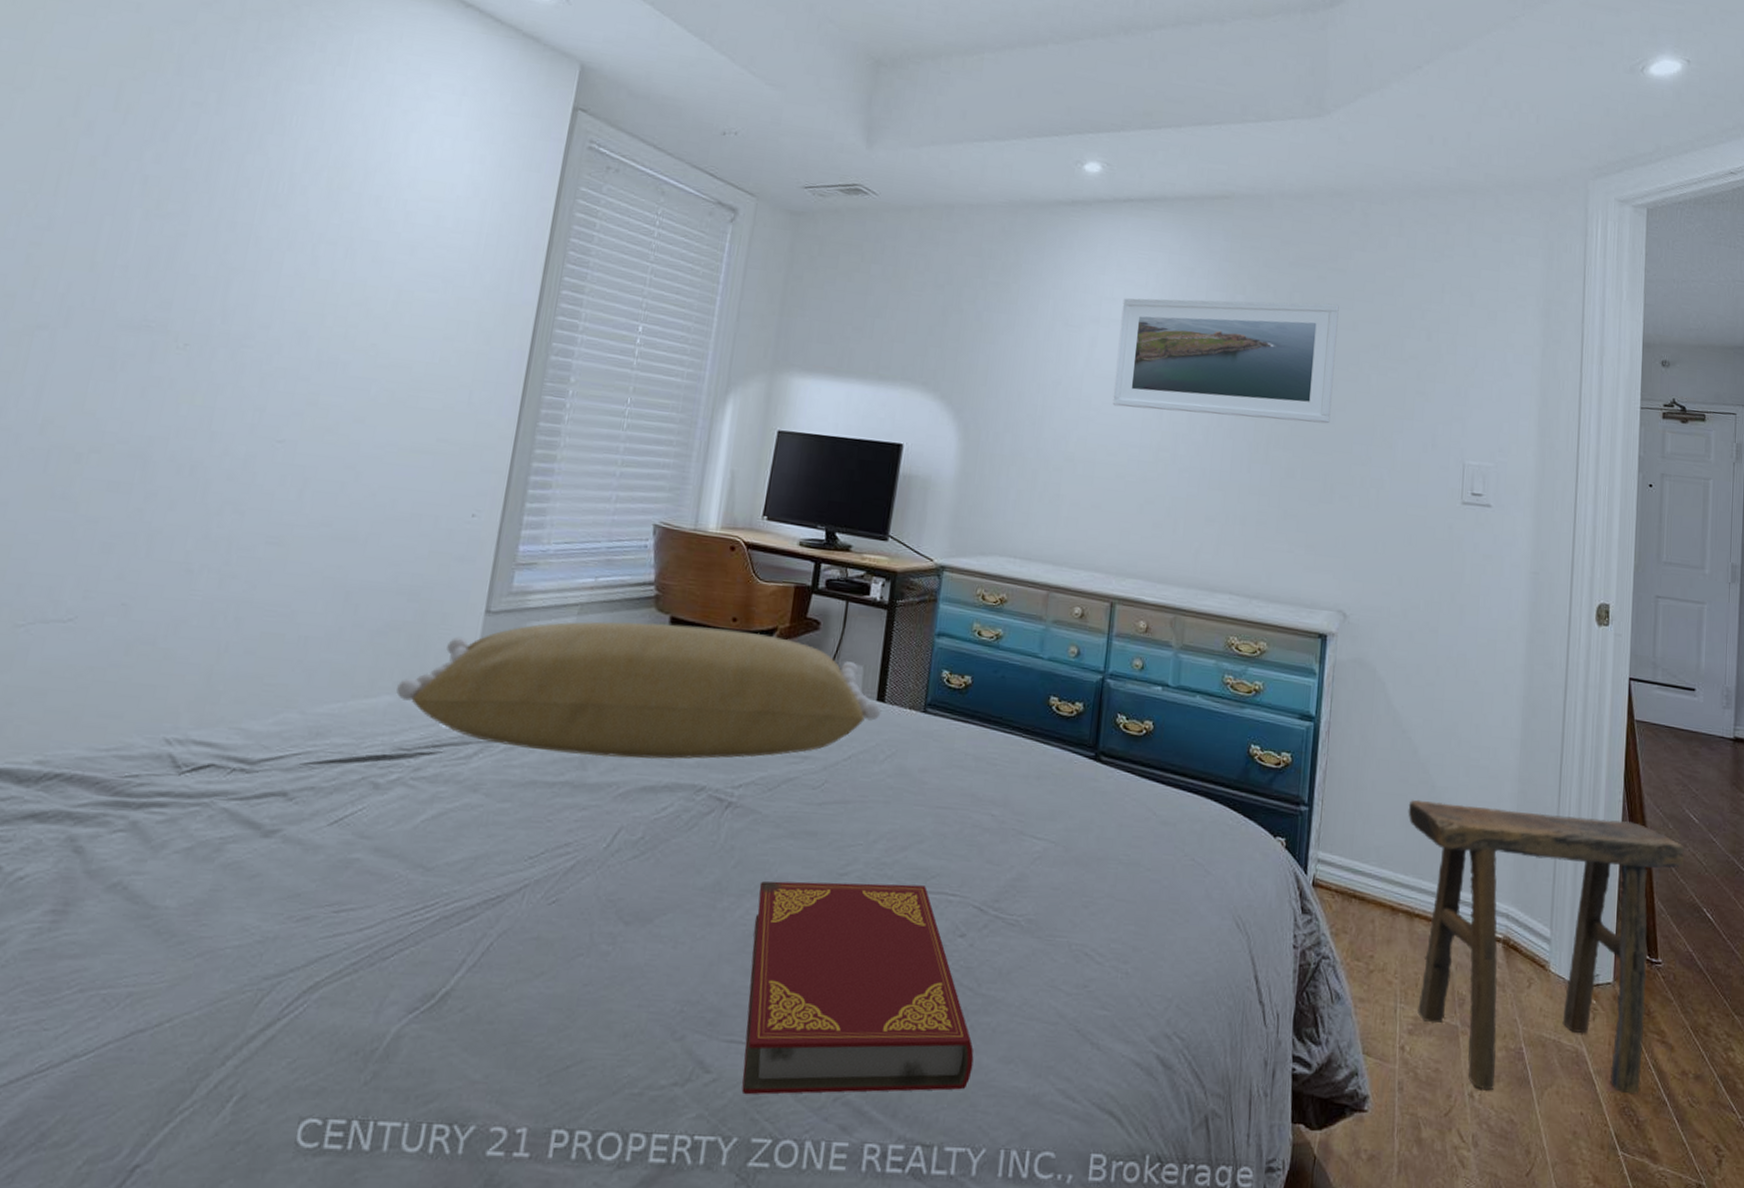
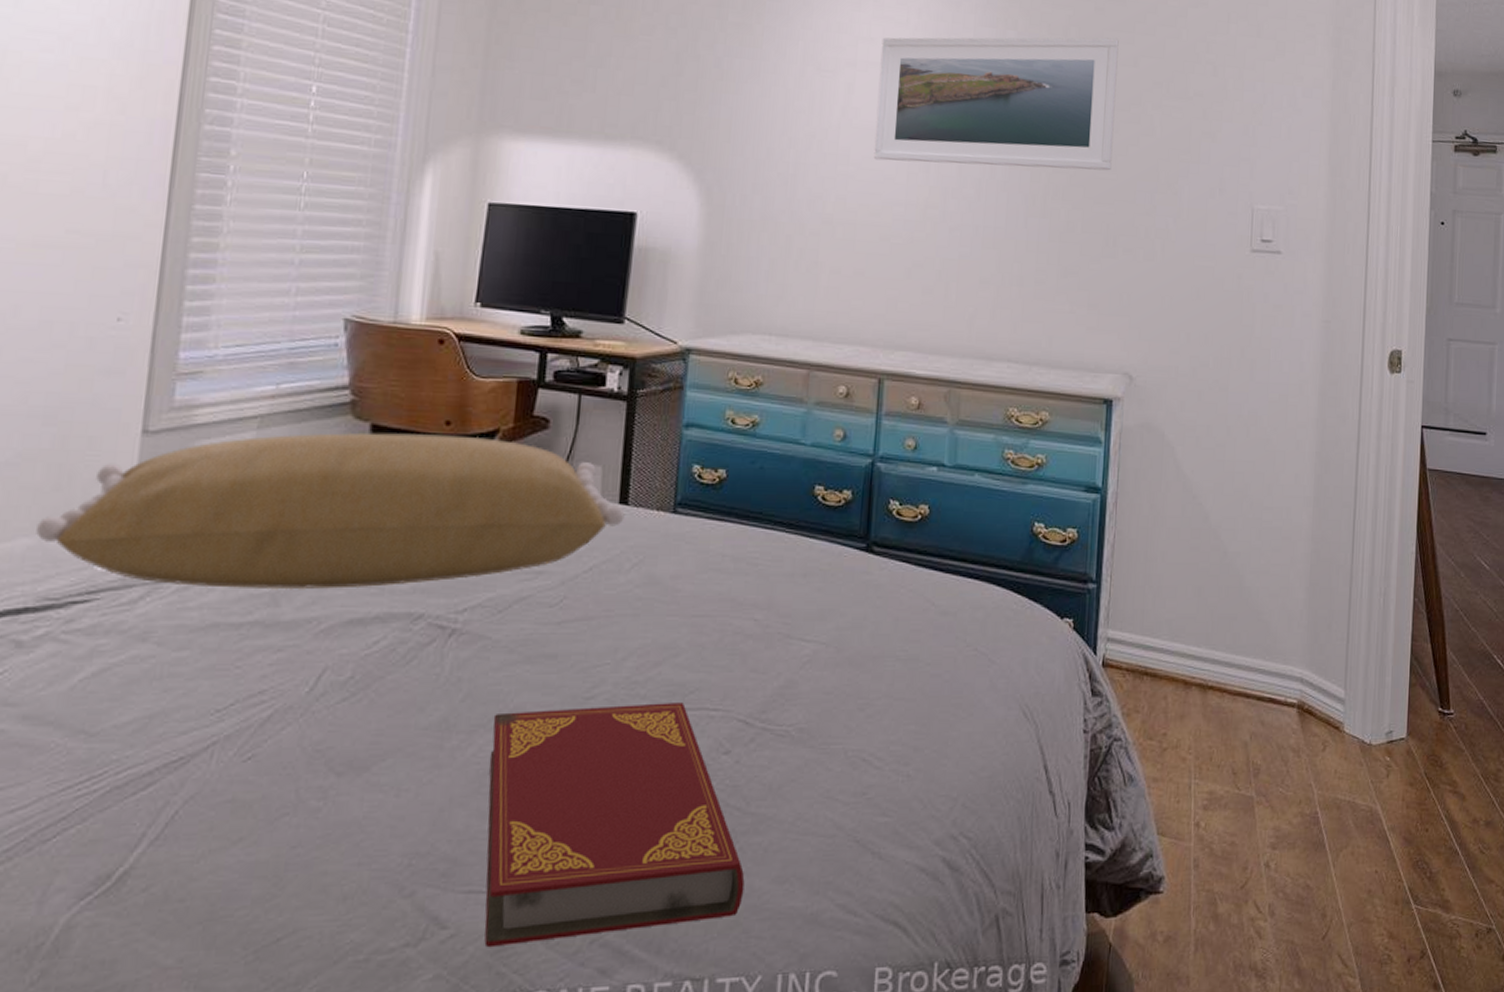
stool: present [1408,799,1685,1095] -> none [1199,567,1476,858]

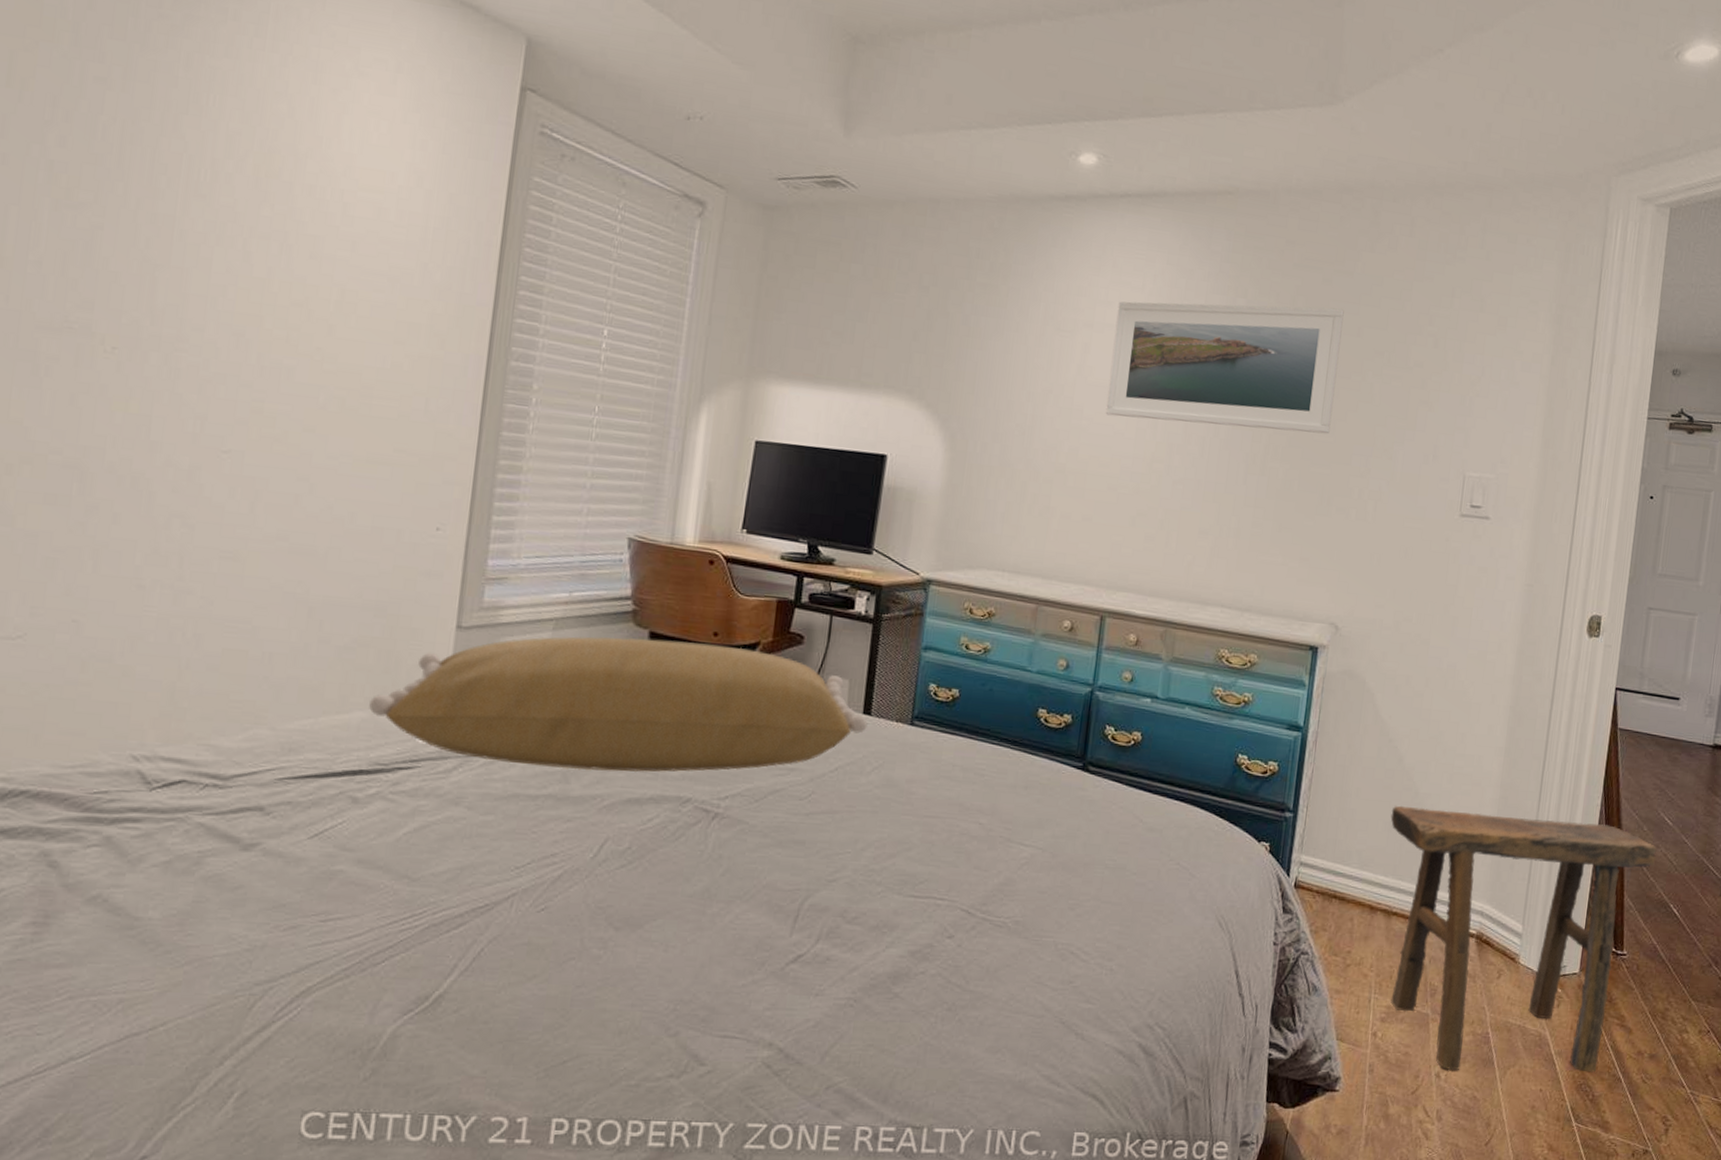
hardback book: present [484,702,745,948] -> none [736,887,962,1085]
stool: none [1199,567,1476,858] -> present [1390,805,1657,1073]

